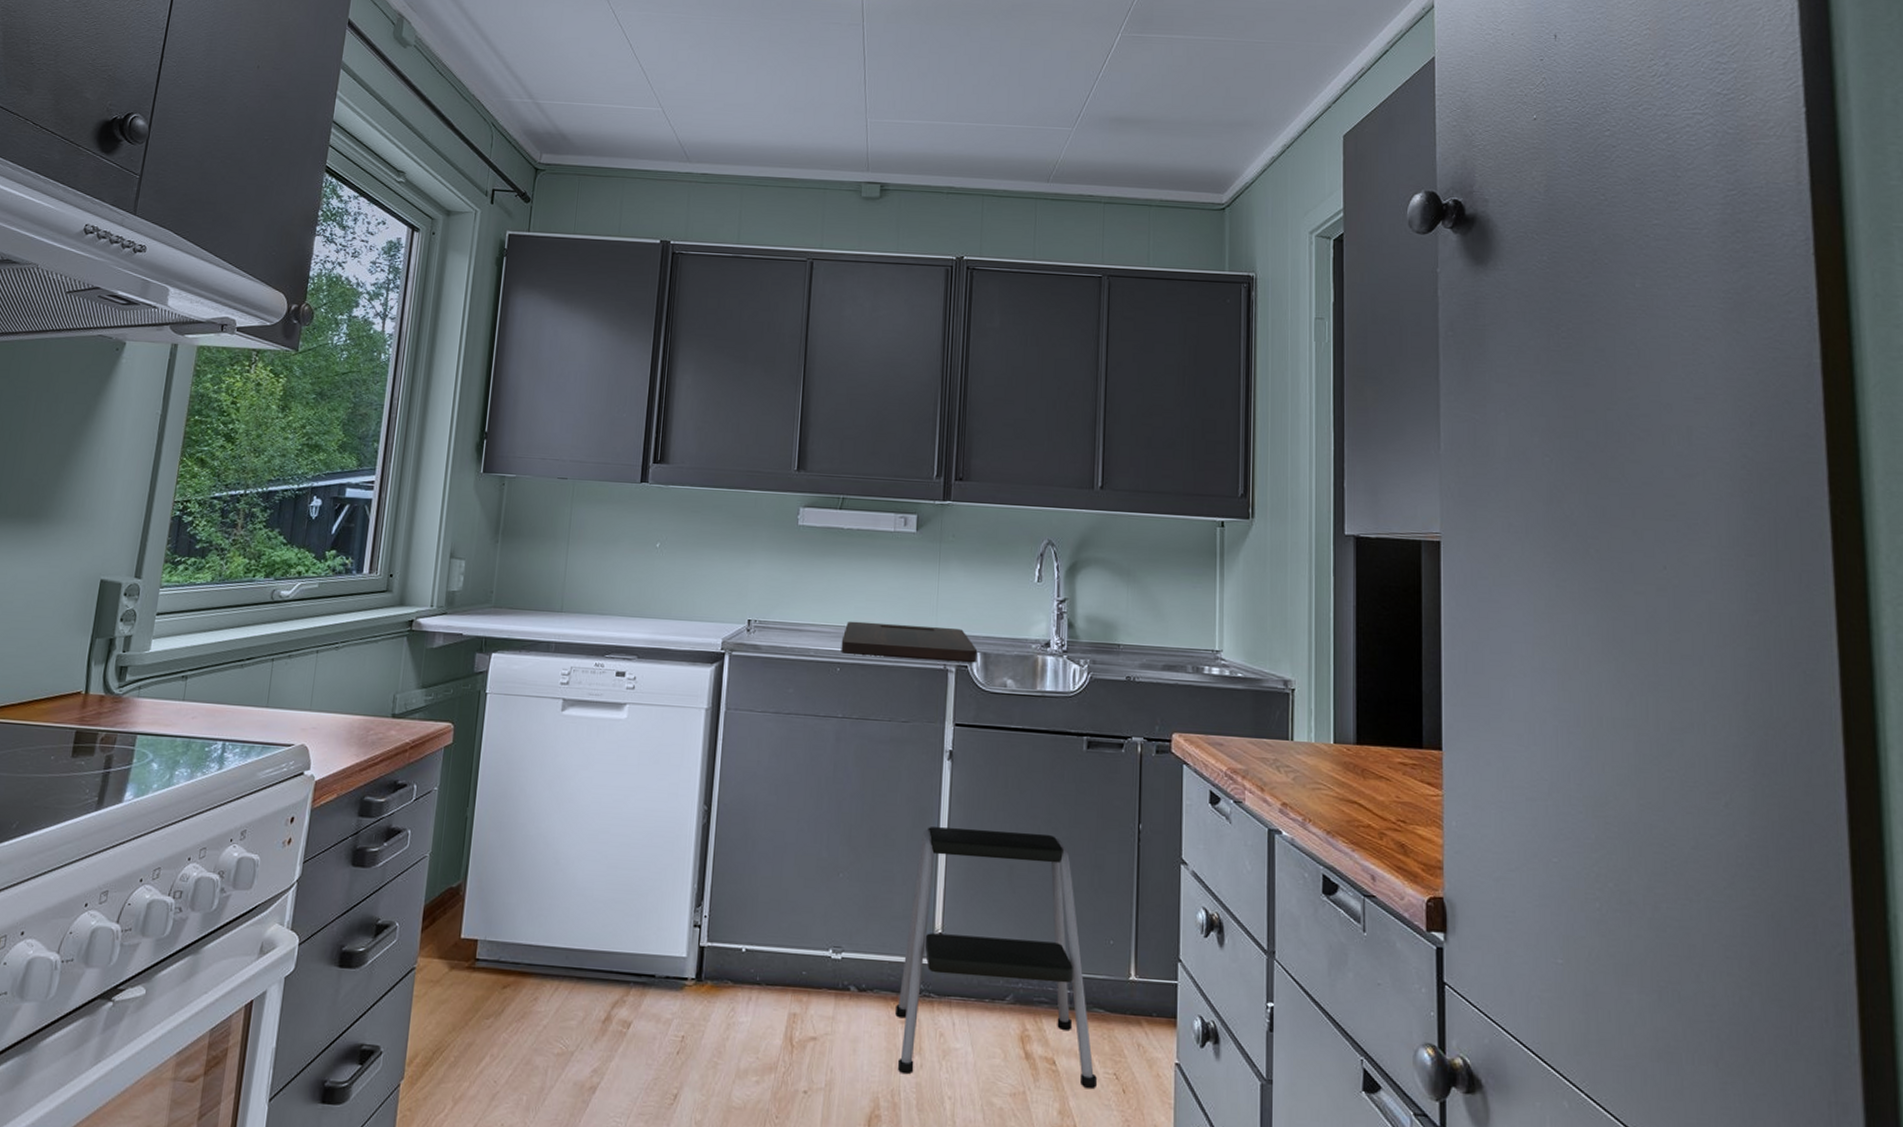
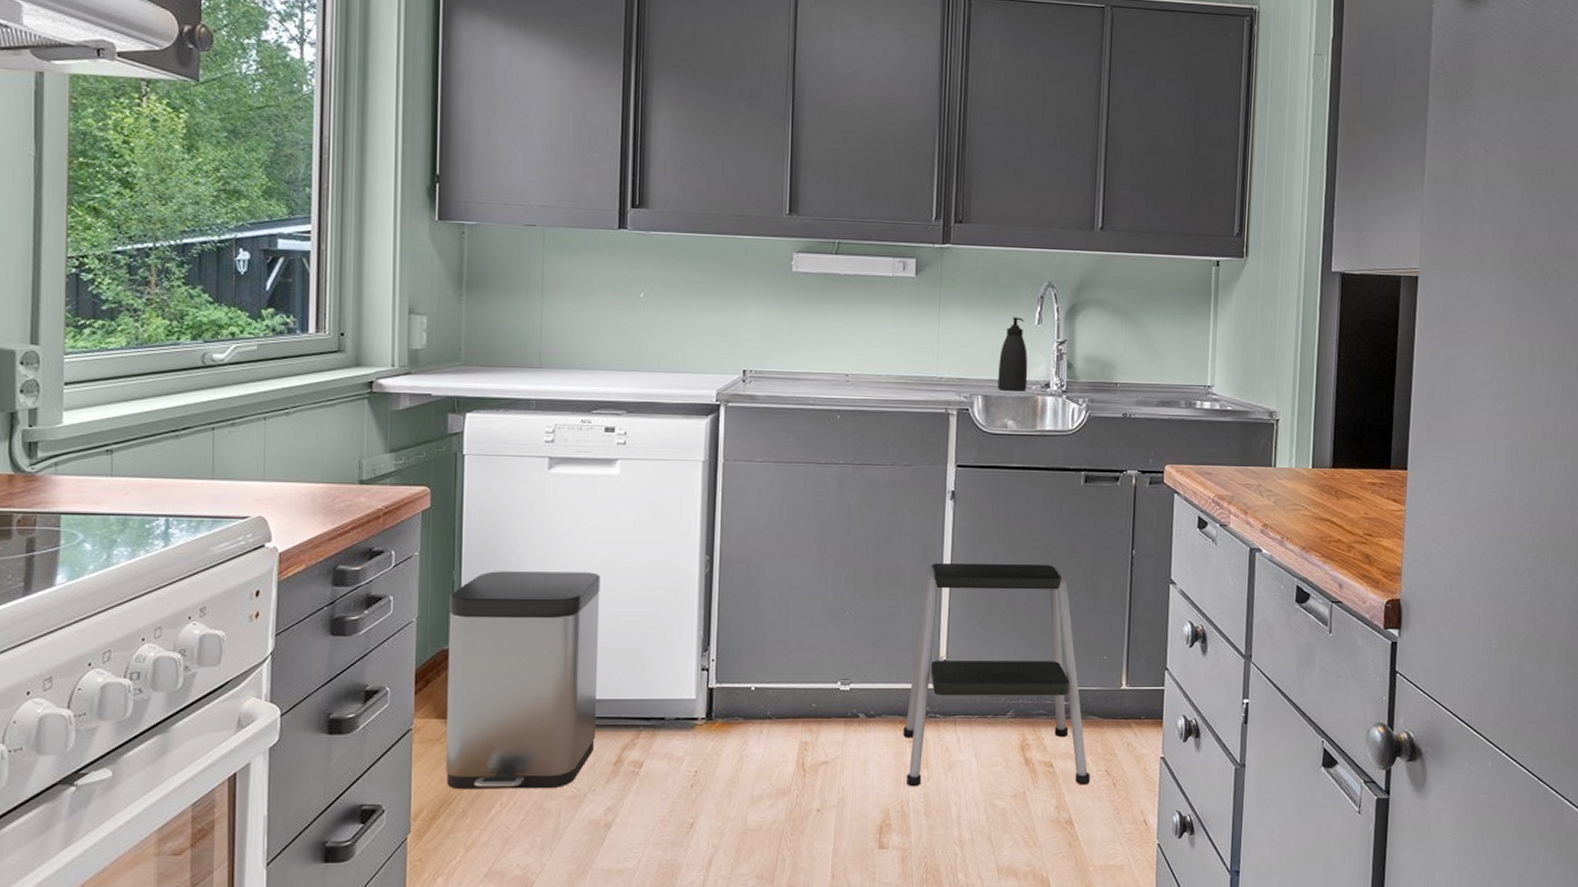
pedal bin: none [442,810,603,1043] -> present [446,571,601,790]
cutting board: present [841,621,978,662] -> none [841,368,979,405]
soap dispenser: none [997,574,1028,650] -> present [998,317,1028,391]

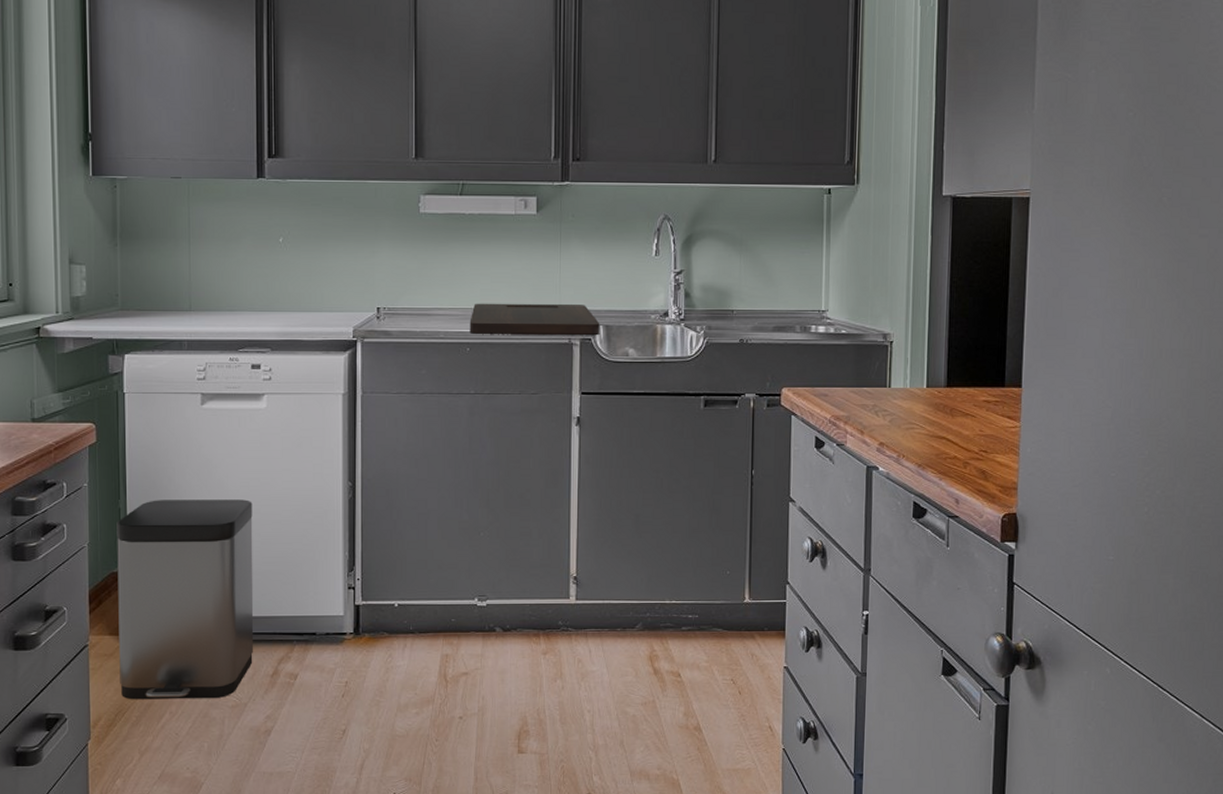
cutting board: none [841,368,979,405] -> present [469,303,600,334]
step stool: present [903,563,1090,787] -> none [538,486,716,696]
soap dispenser: present [998,317,1028,391] -> none [618,249,647,321]

